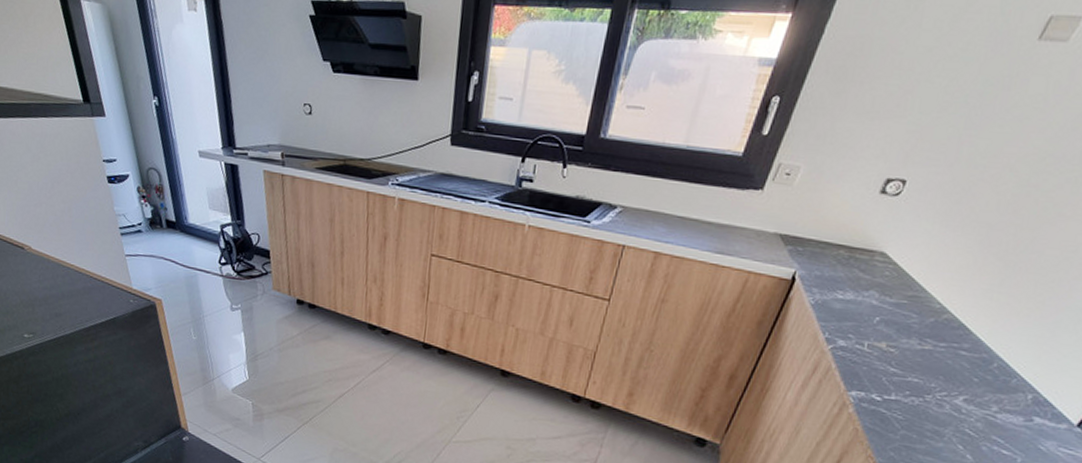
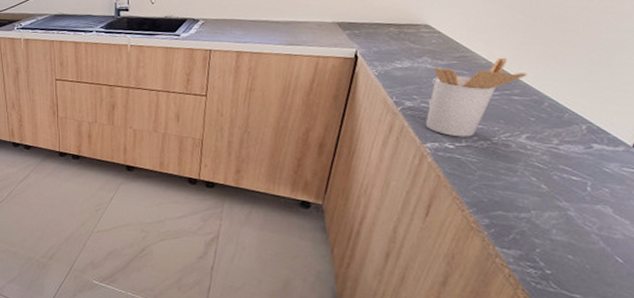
utensil holder: none [854,303,983,391] -> present [425,57,527,137]

